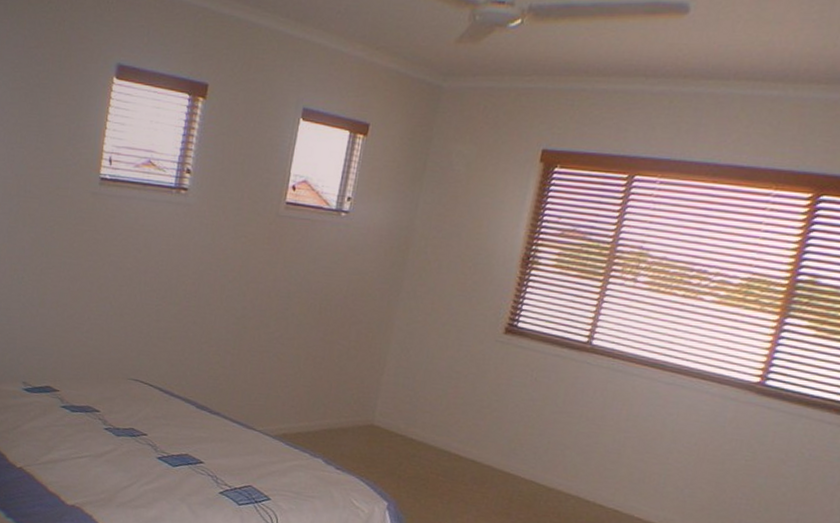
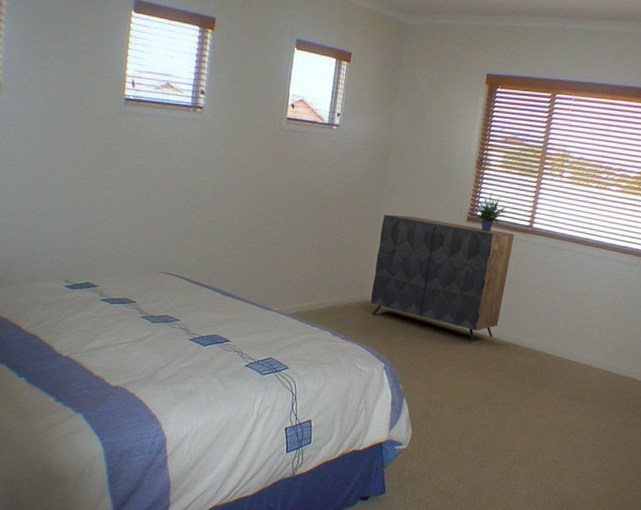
dresser: none [375,321,566,485] -> present [371,214,514,343]
potted plant: none [505,298,558,348] -> present [467,192,506,232]

